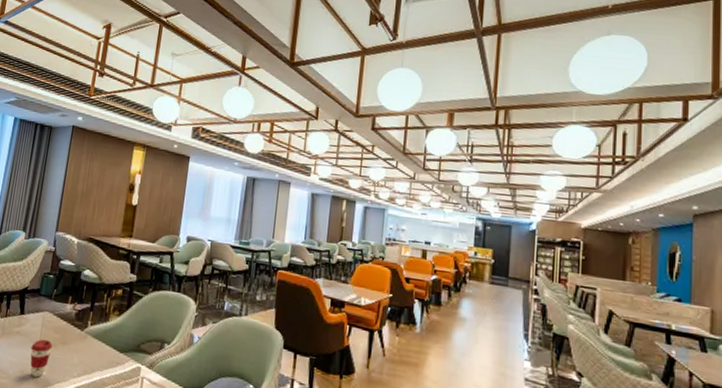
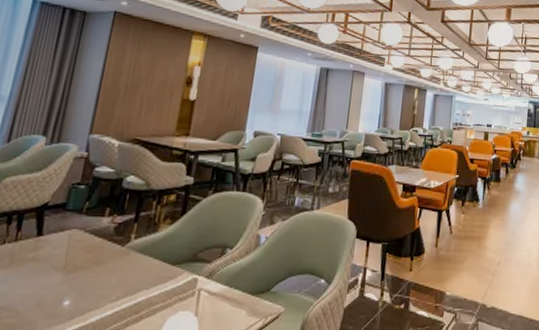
coffee cup: present [30,339,53,378] -> none [50,262,83,309]

